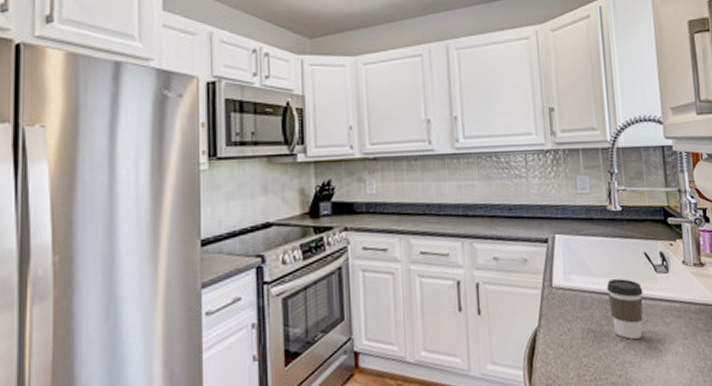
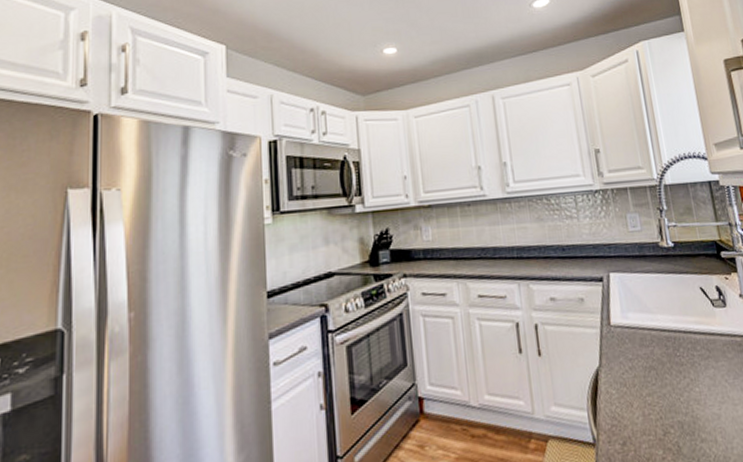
coffee cup: present [607,278,644,339] -> none [665,314,705,376]

